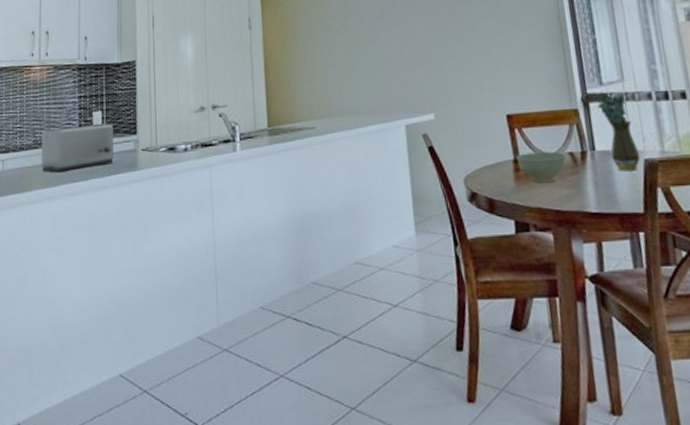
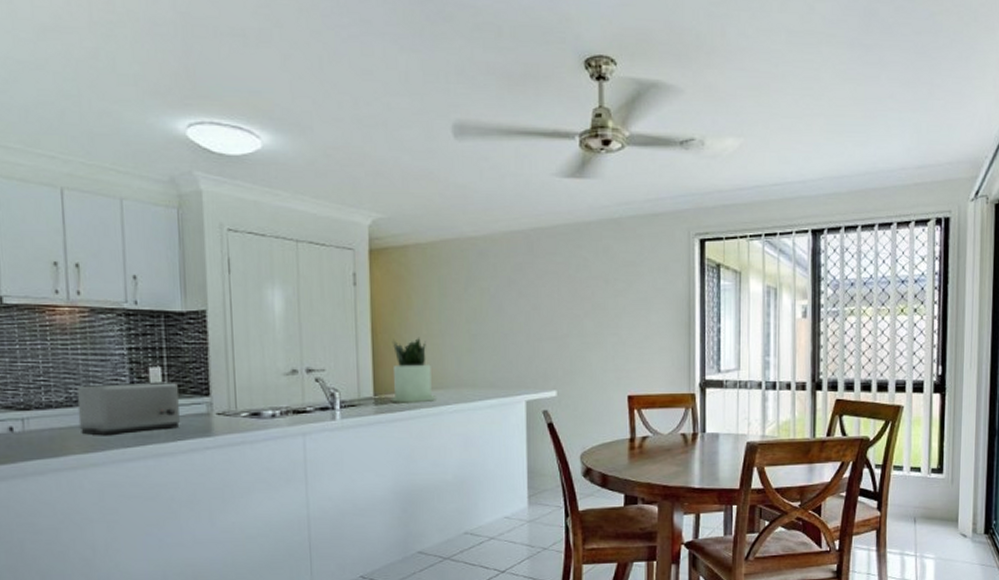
planter: none [282,70,322,133] -> present [390,337,436,403]
bowl: present [516,151,567,183] -> none [633,432,679,461]
vase: present [598,92,641,172] -> none [713,379,744,452]

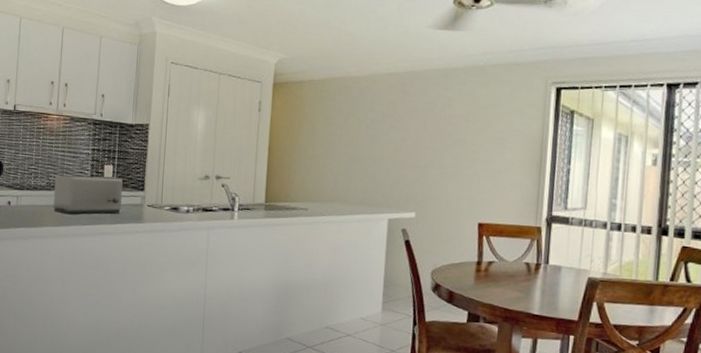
planter: present [390,337,436,403] -> none [278,157,314,212]

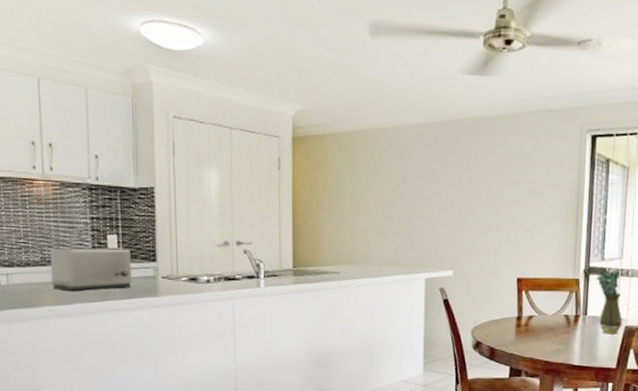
vase: none [559,216,586,286] -> present [596,267,623,335]

